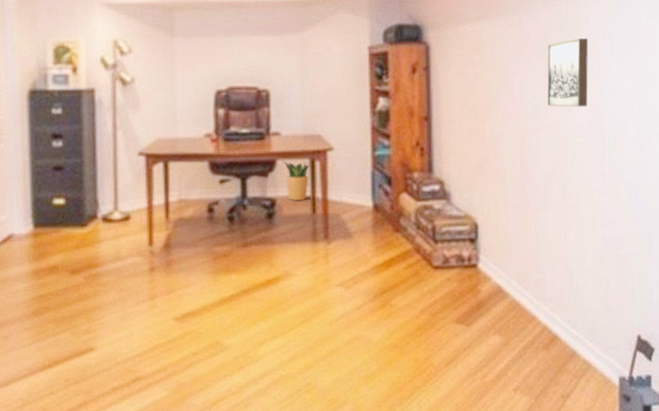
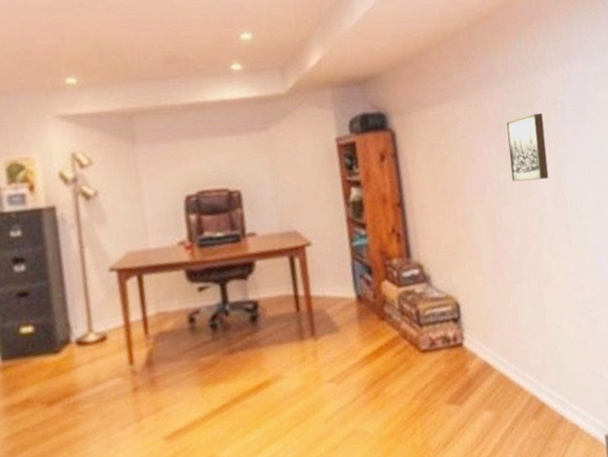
potted plant: present [282,160,311,200] -> none [260,260,290,301]

